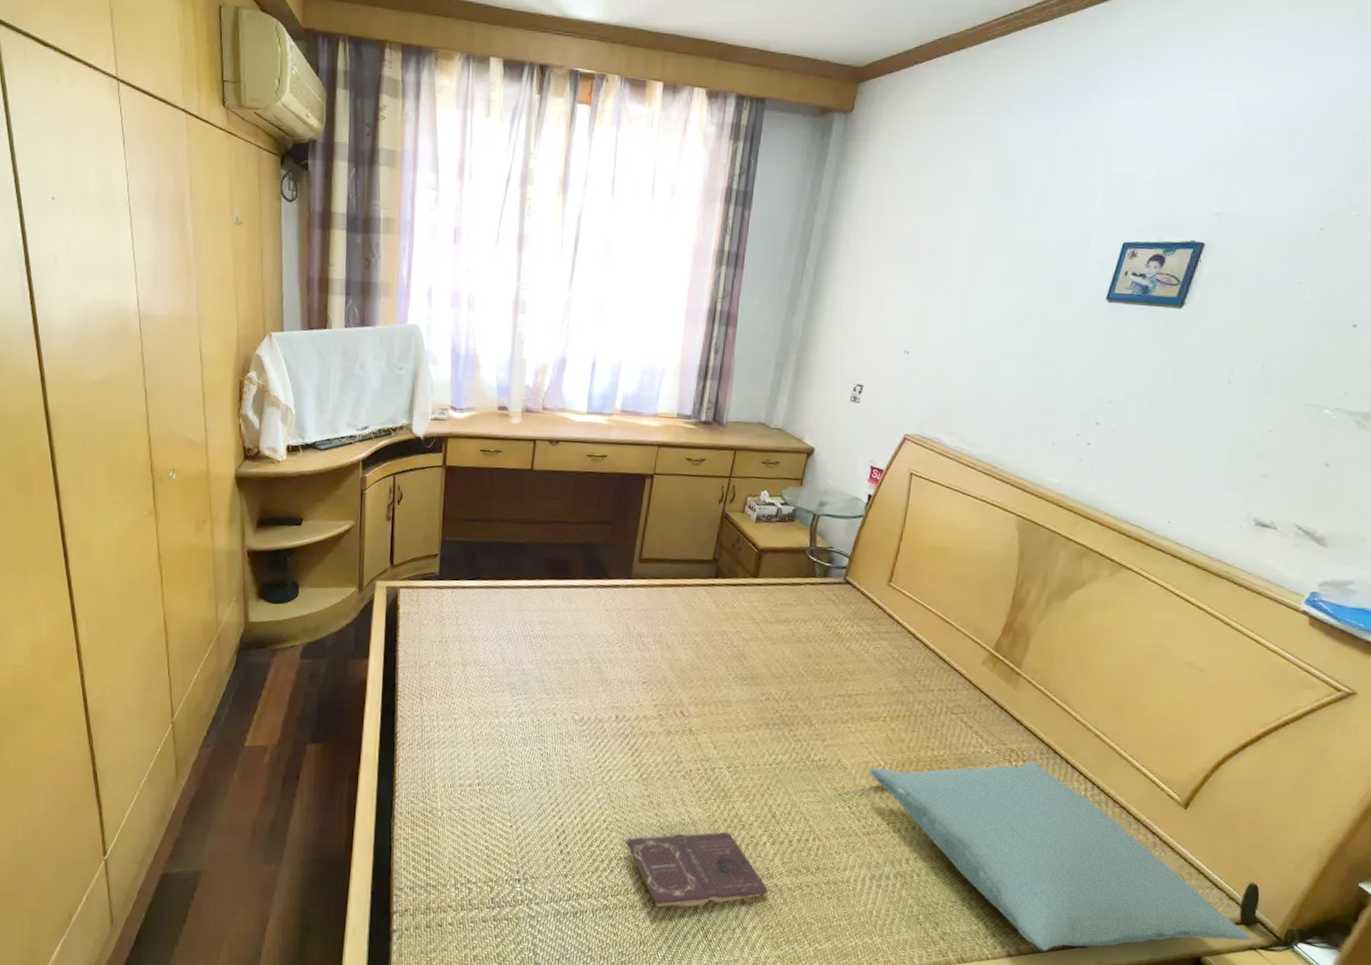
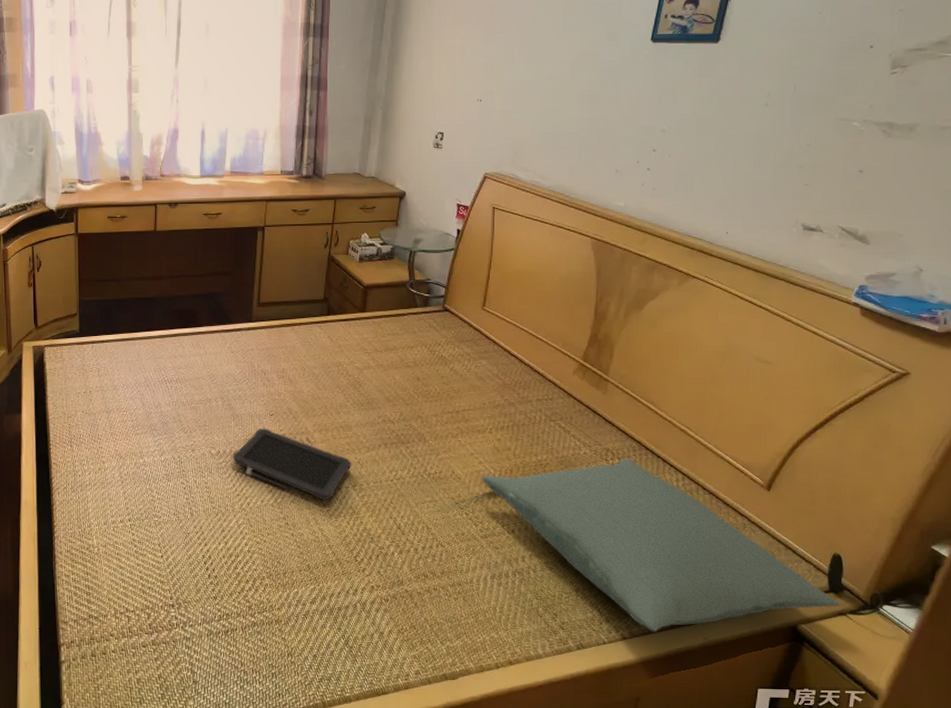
tablet: none [597,696,728,781] -> present [232,428,352,501]
book: present [626,831,769,910] -> none [267,545,401,621]

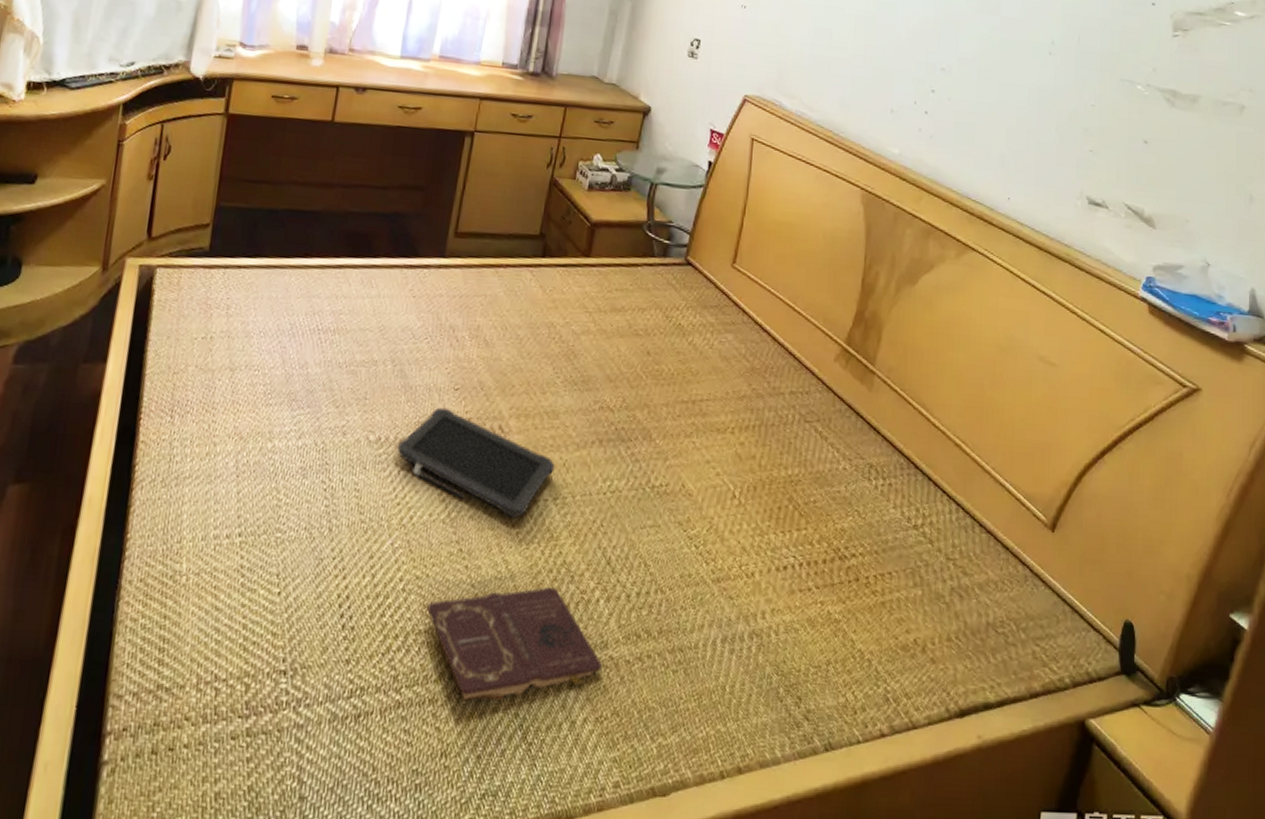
book: none [267,545,401,621] -> present [427,587,603,702]
pillow: present [481,458,842,632] -> none [717,479,1135,727]

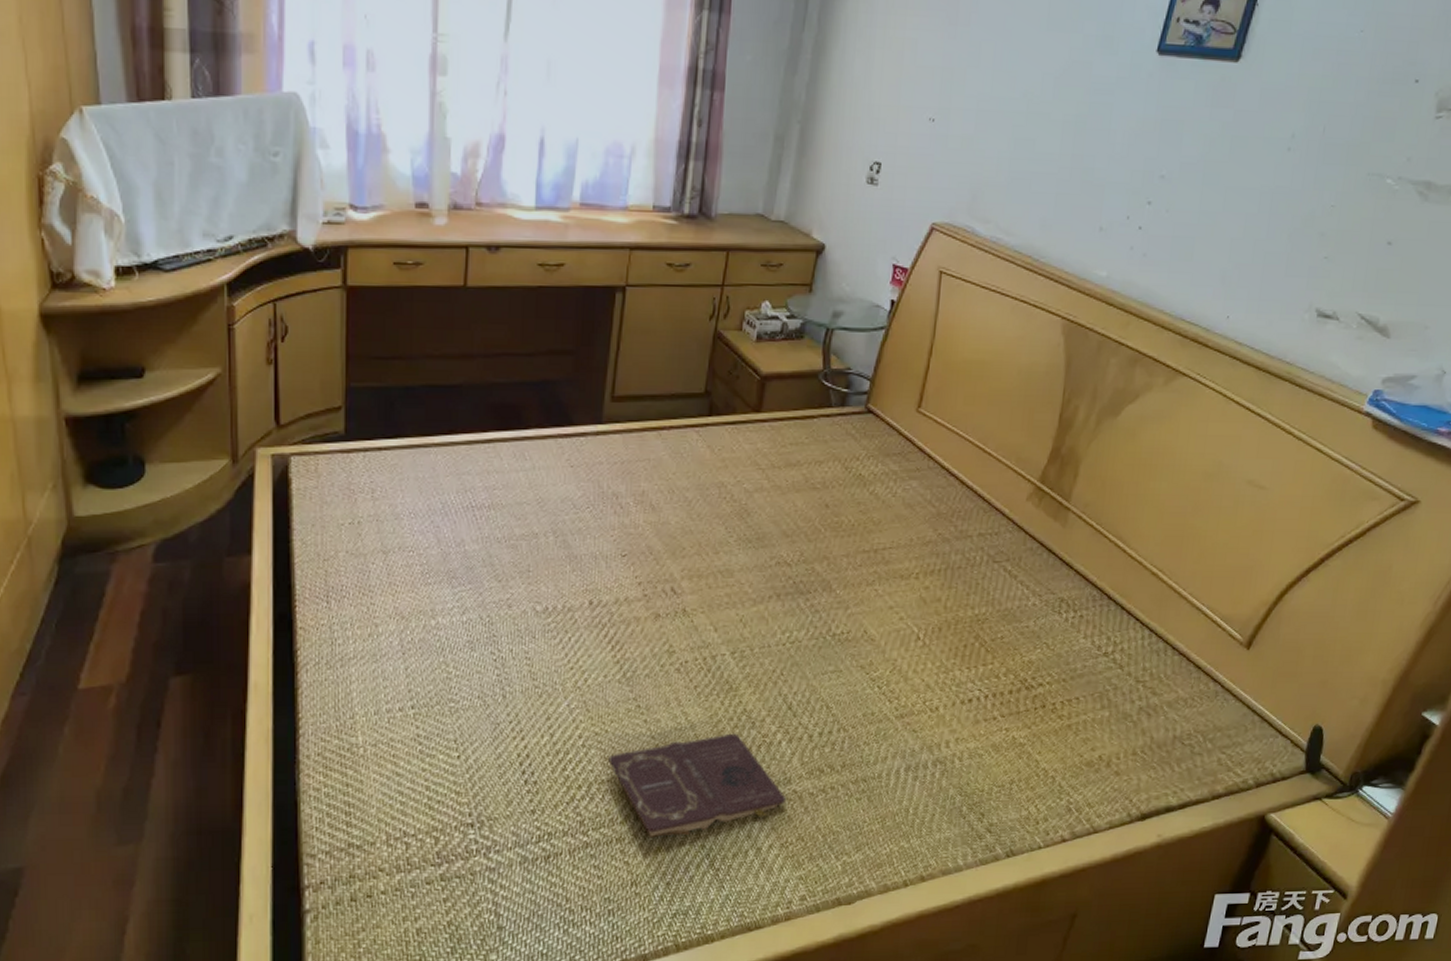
tablet: present [397,407,555,518] -> none [565,574,732,673]

